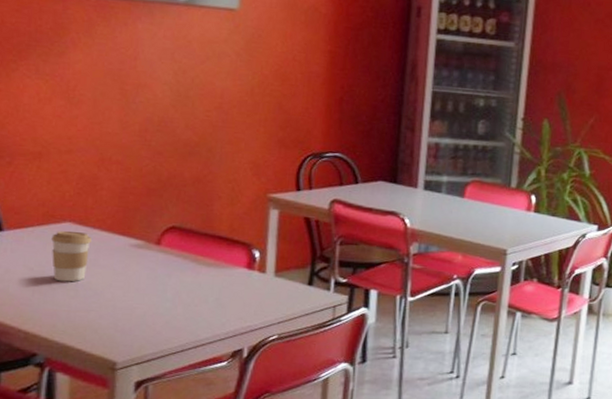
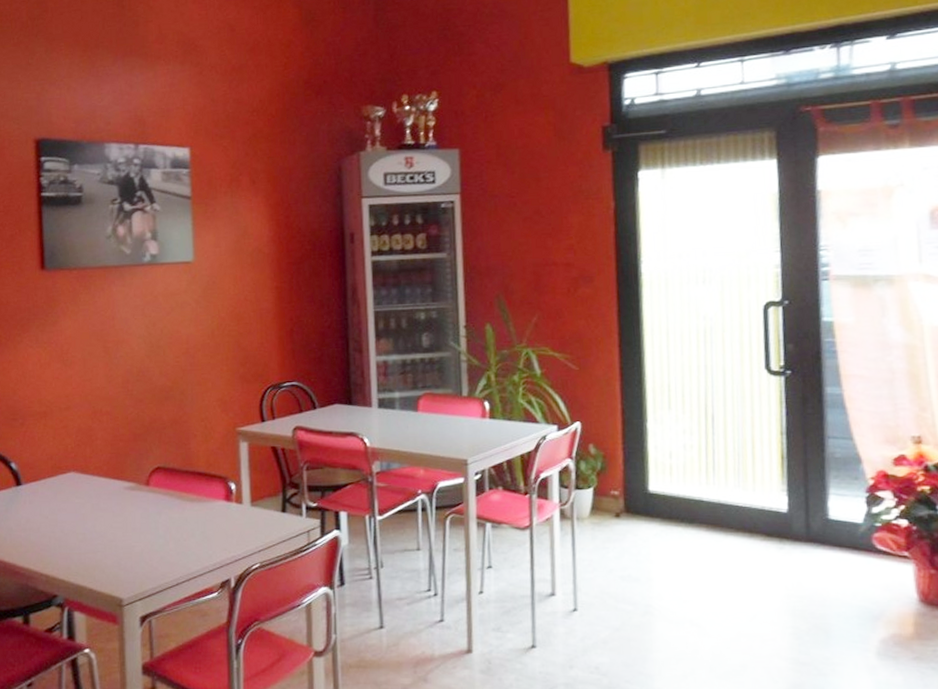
coffee cup: present [51,230,91,282] -> none [60,479,92,527]

